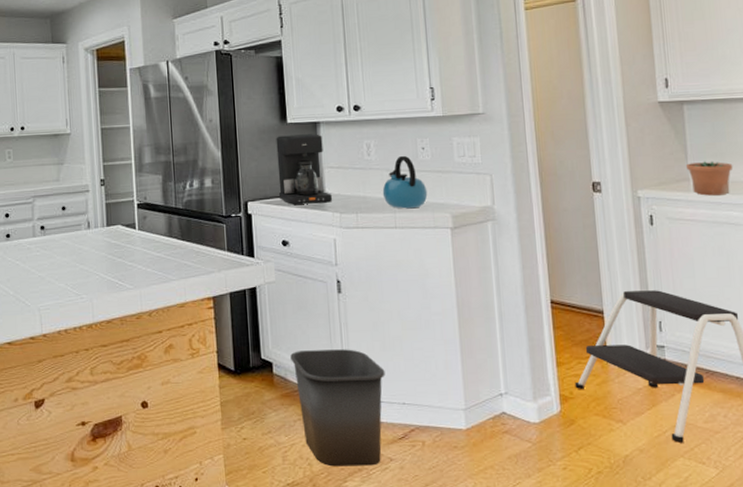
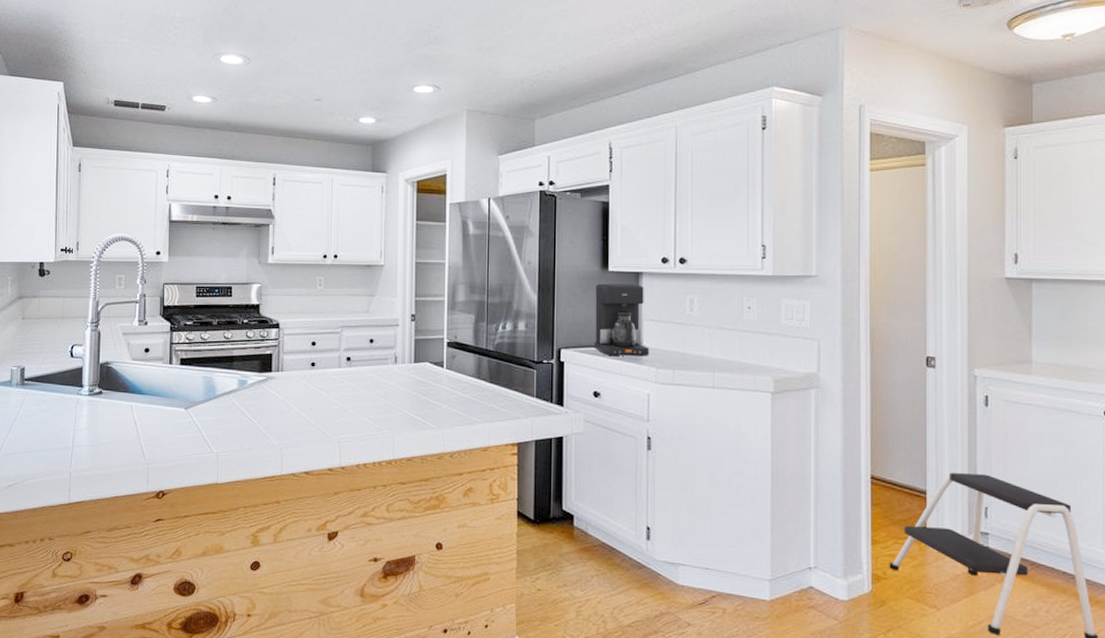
waste bin: present [290,349,385,467] -> none [593,505,690,629]
kettle: present [382,155,428,209] -> none [702,313,750,369]
planter: present [685,161,733,197] -> none [1029,344,1081,382]

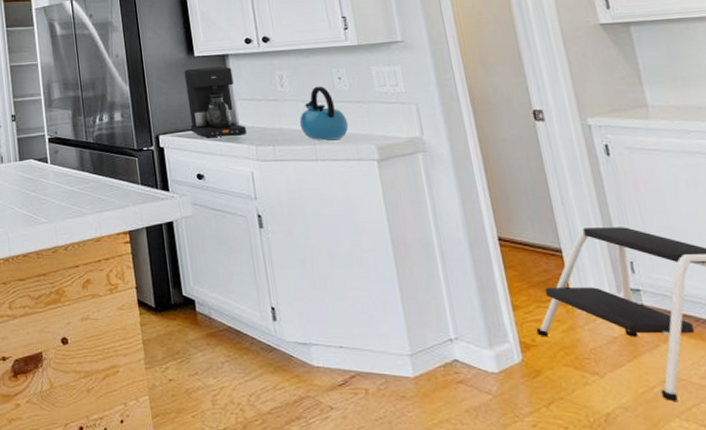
kettle: none [702,313,750,369] -> present [299,86,349,141]

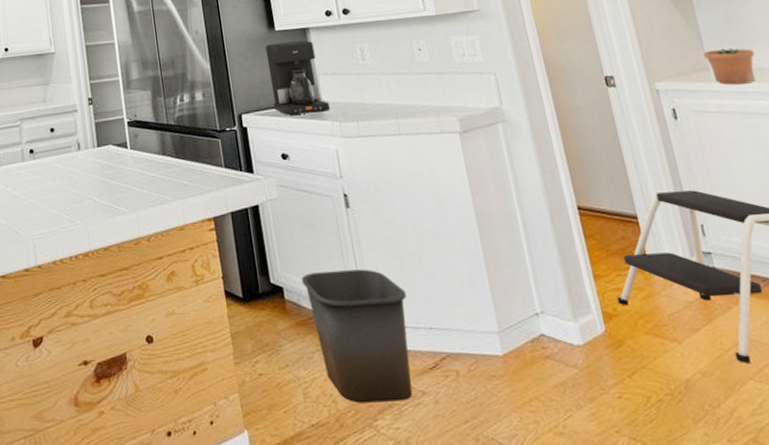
waste bin: none [213,287,321,414] -> present [302,269,413,403]
kettle: present [299,86,349,141] -> none [381,58,431,115]
planter: none [641,85,699,124] -> present [703,47,756,86]

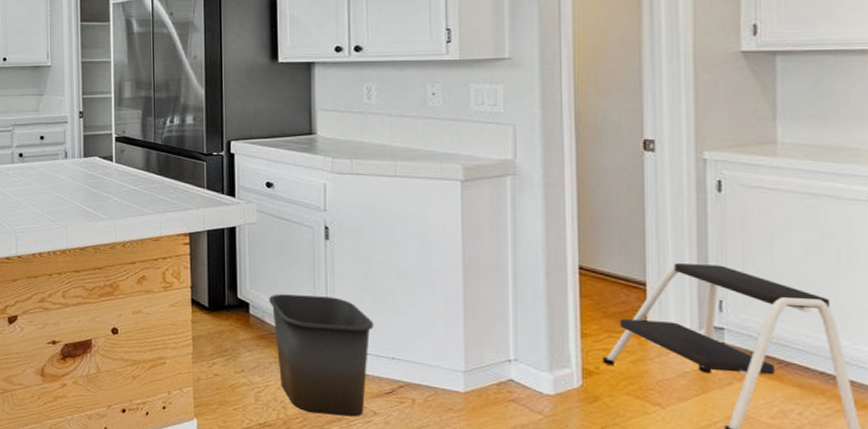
coffee maker: present [265,40,330,115] -> none [264,74,324,146]
planter: present [703,47,756,86] -> none [772,122,840,164]

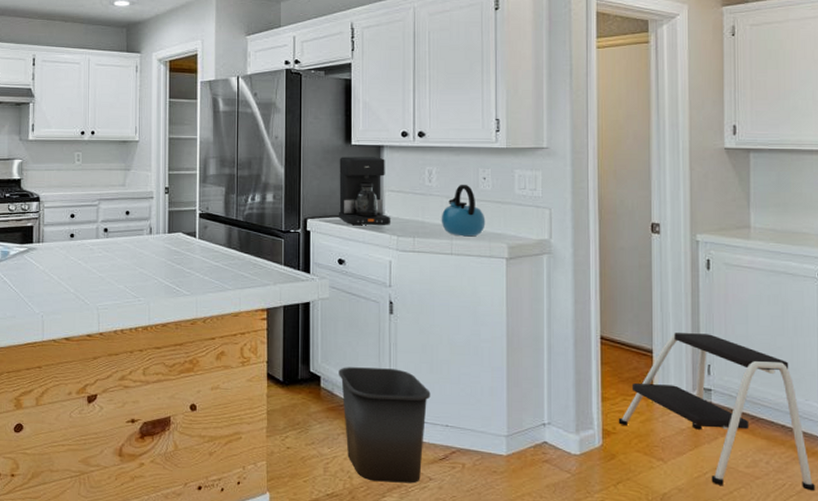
coffee maker: none [264,74,324,146] -> present [338,157,390,225]
kettle: none [382,100,436,157] -> present [441,184,486,237]

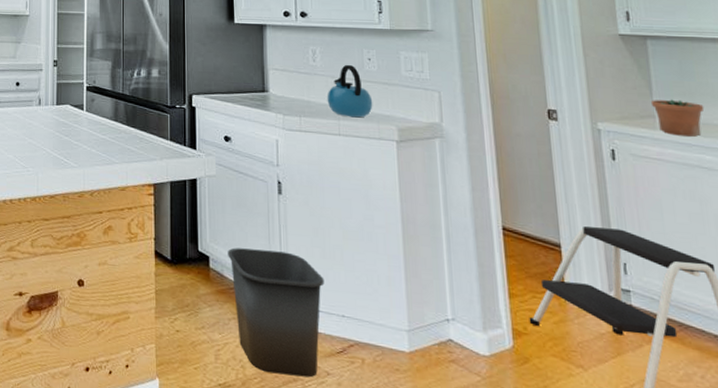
coffee maker: present [338,157,390,225] -> none [223,34,276,104]
planter: none [747,210,796,246] -> present [650,99,704,138]

